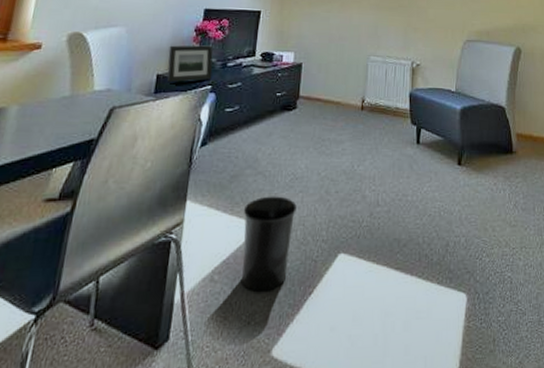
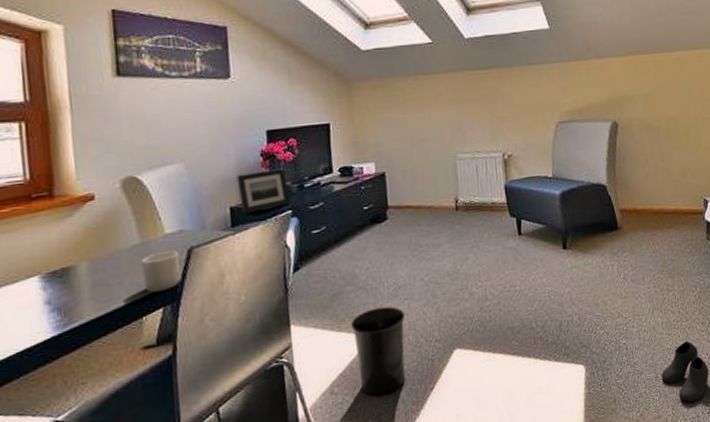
mug: none [62,107,102,146] -> present [141,250,181,293]

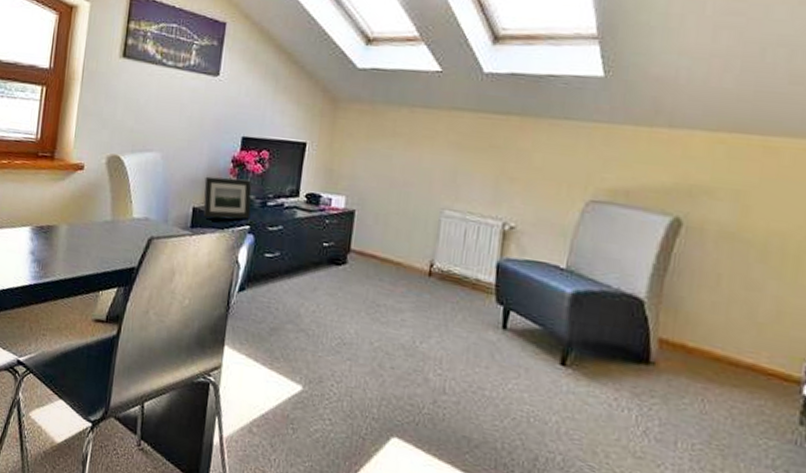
mug: present [141,250,181,293] -> none [106,233,141,272]
waste bin: present [350,306,406,397] -> none [281,356,344,458]

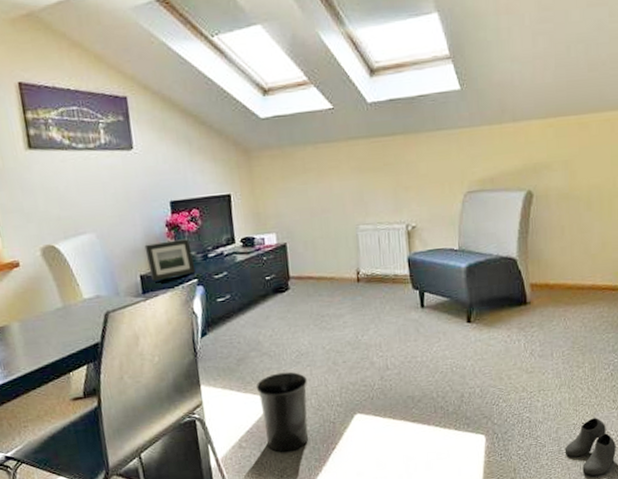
waste bin: none [281,356,344,458] -> present [256,372,309,452]

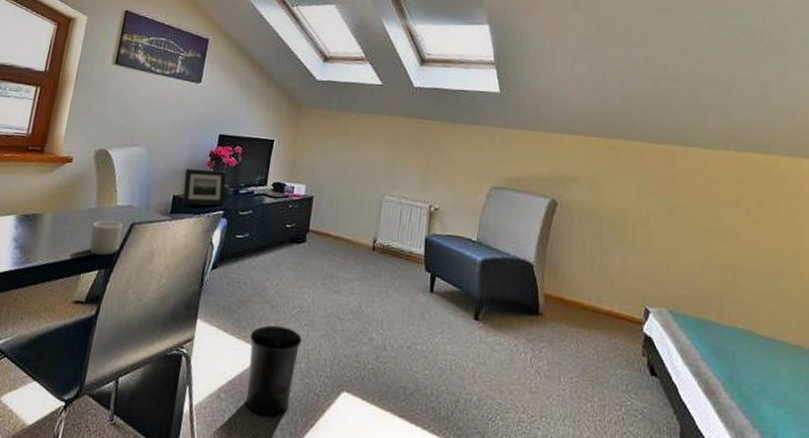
mug: none [64,314,100,352] -> present [89,220,124,256]

